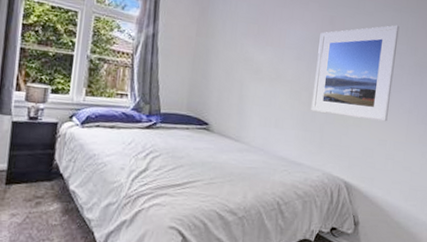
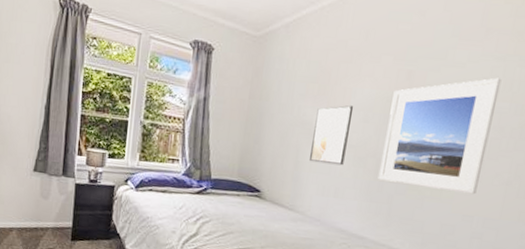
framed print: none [251,44,289,99] -> present [308,104,354,166]

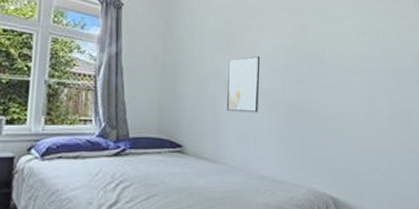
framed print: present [378,77,502,195] -> none [289,29,371,130]

